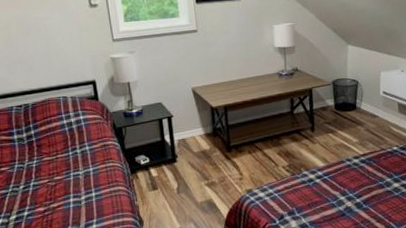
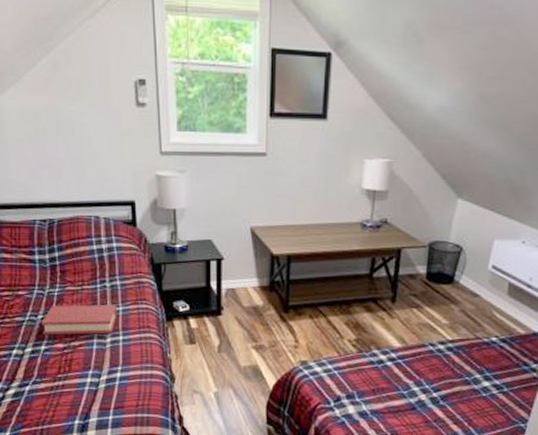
hardback book: none [23,166,89,202] -> present [41,304,117,335]

